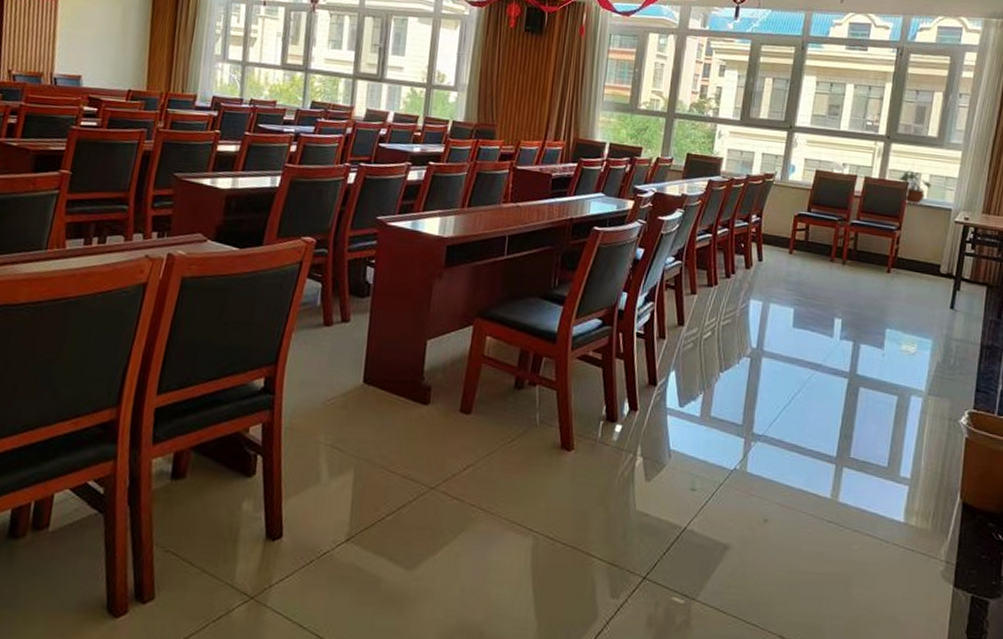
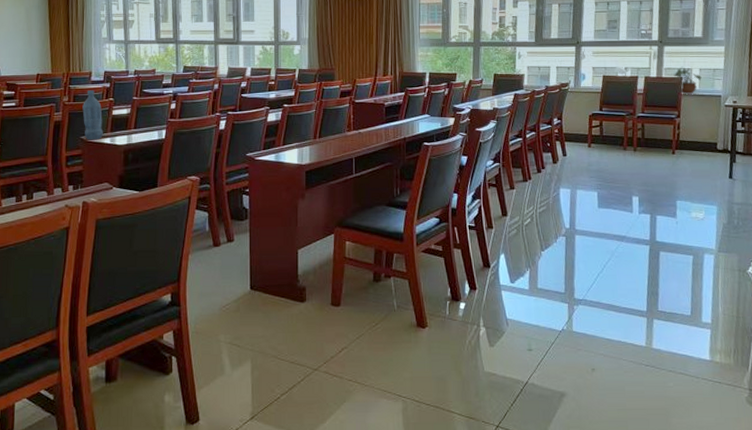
water bottle: none [179,116,205,180] -> present [82,90,103,140]

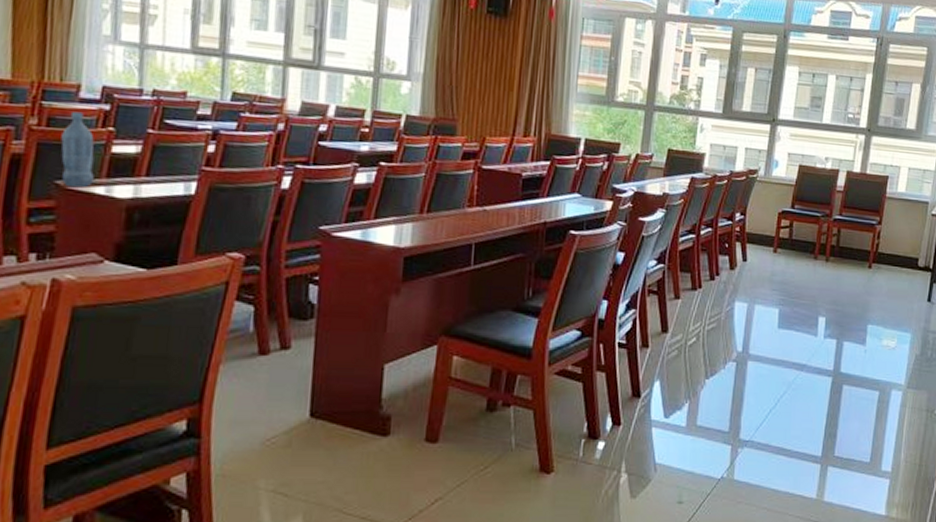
potted plant: present [673,66,702,95] -> none [879,162,910,198]

